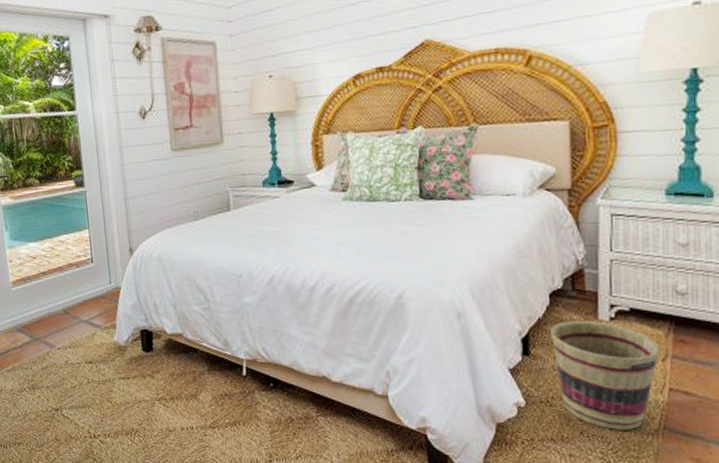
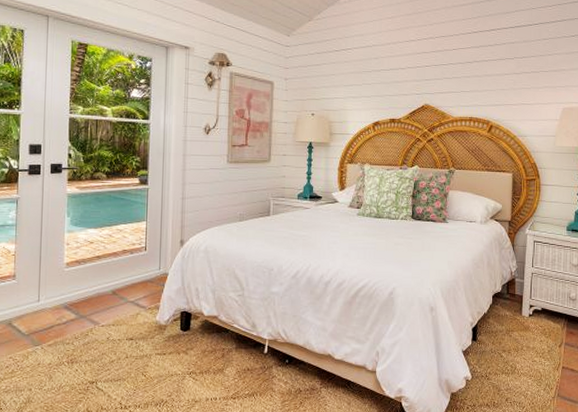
basket: present [551,320,661,430] -> none [491,316,559,397]

